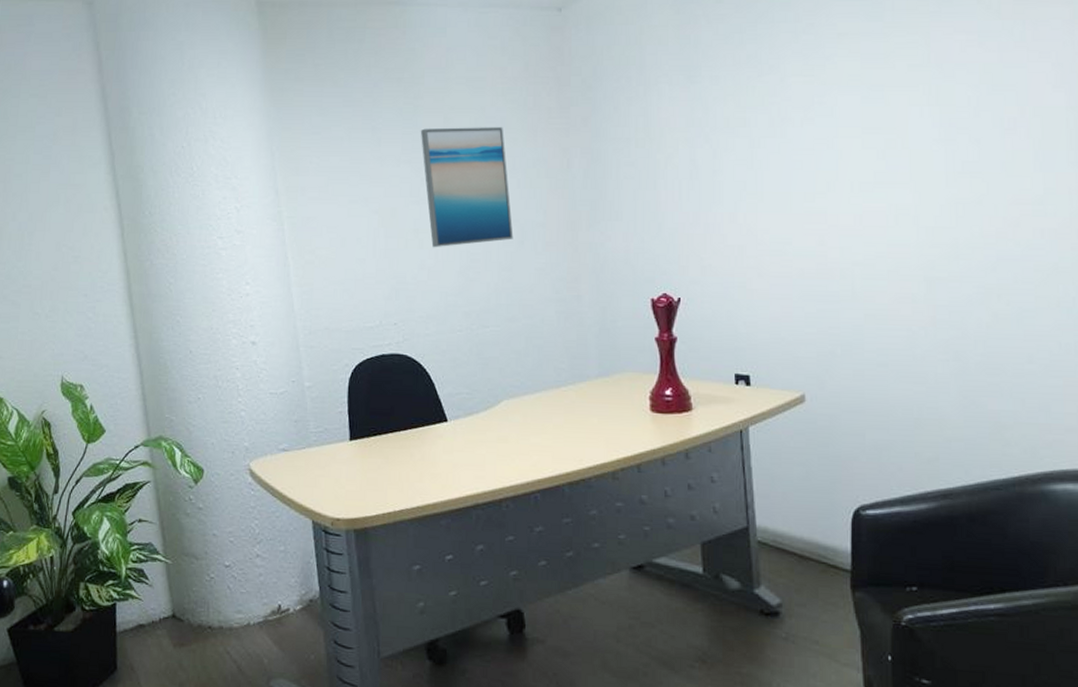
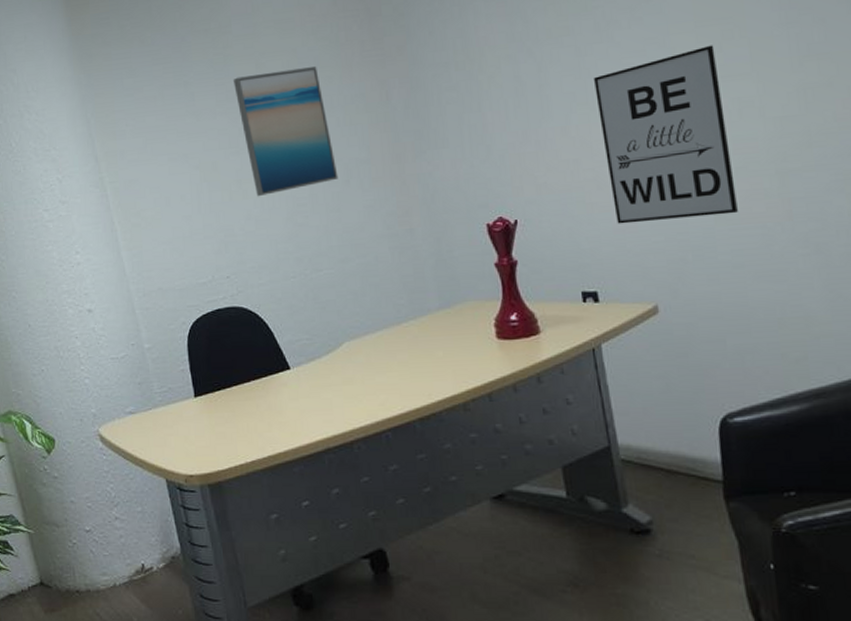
wall art: none [763,152,886,314] -> present [593,45,738,224]

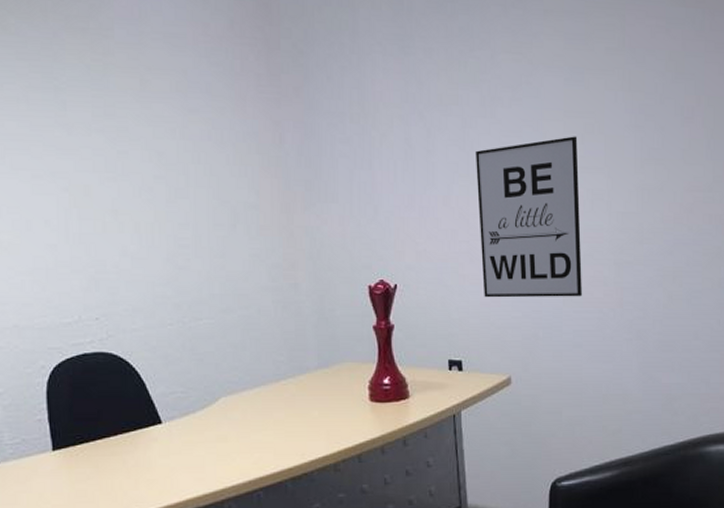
wall art: present [233,66,339,197] -> none [112,91,225,232]

